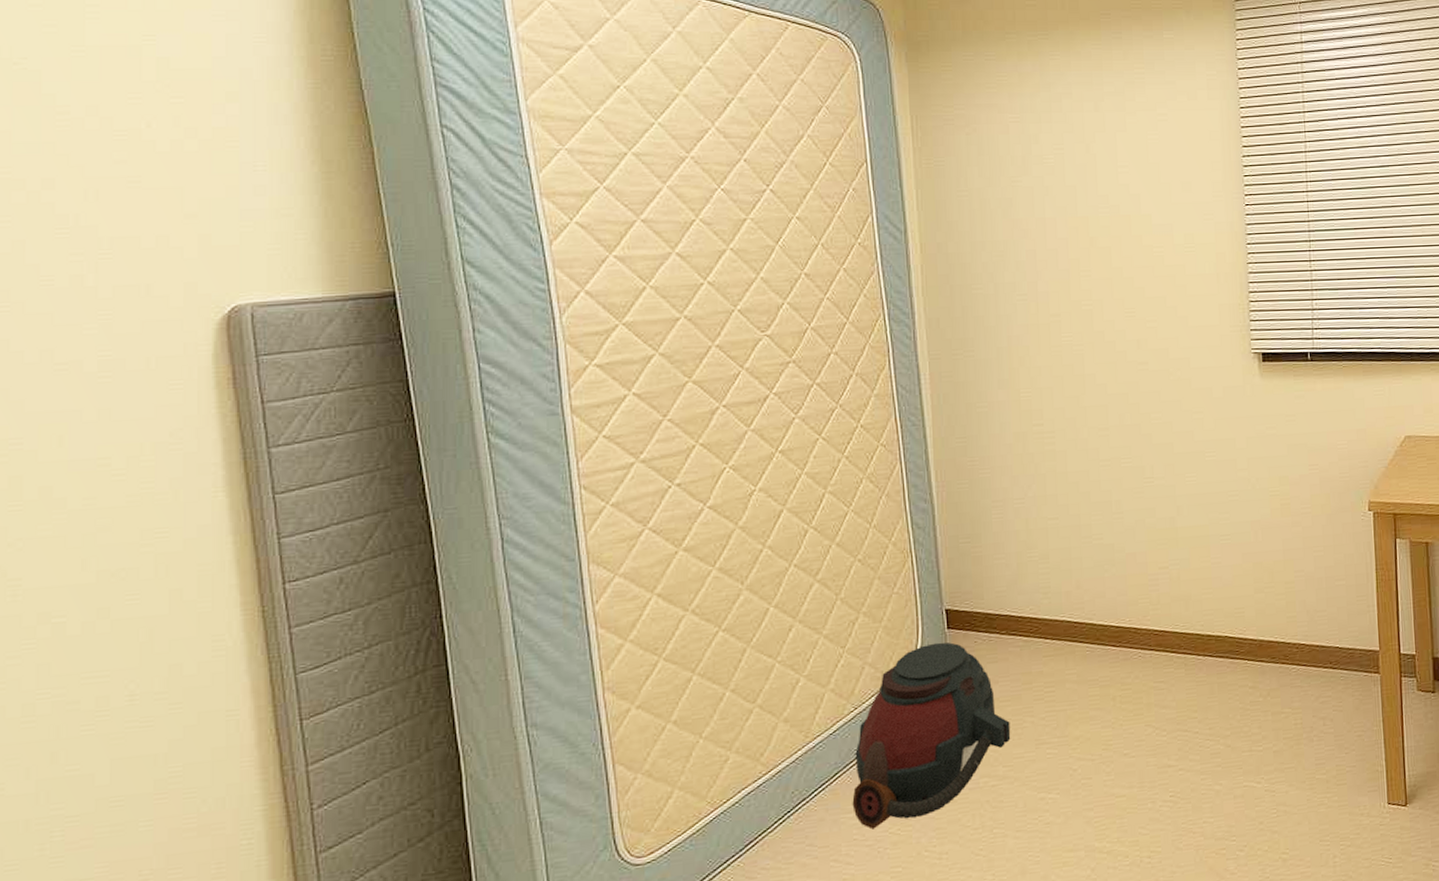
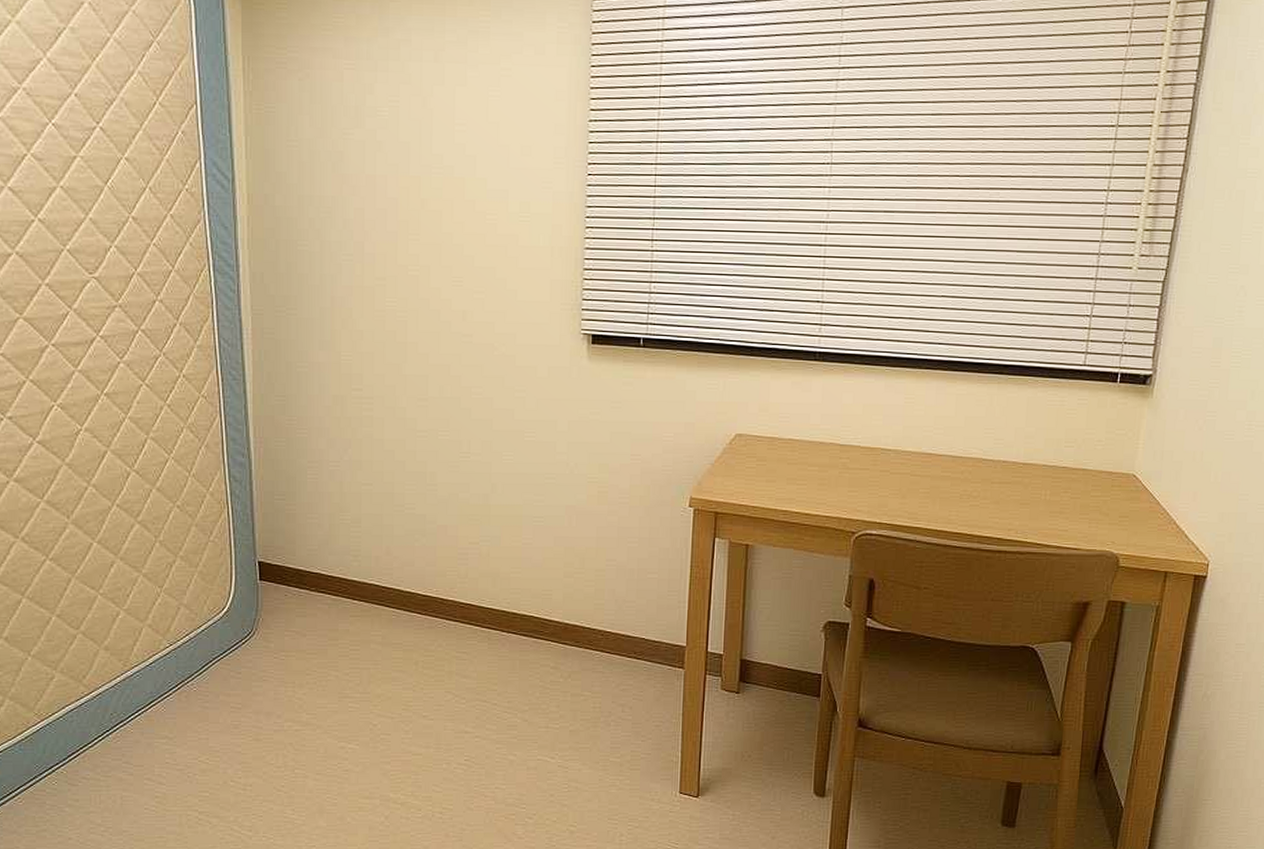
helmet: present [852,642,1011,830] -> none [165,592,315,756]

